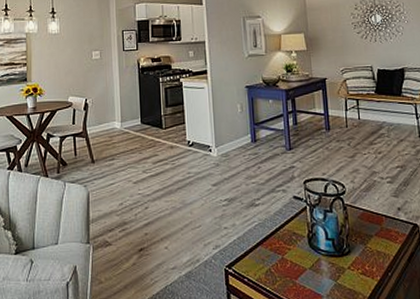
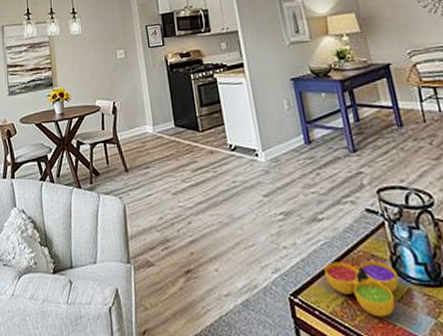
decorative bowl: none [256,238,312,282] -> present [324,261,399,318]

